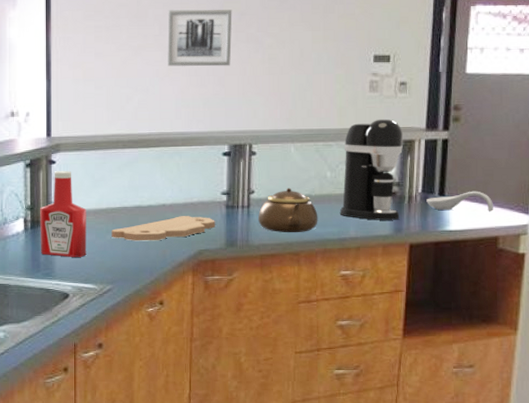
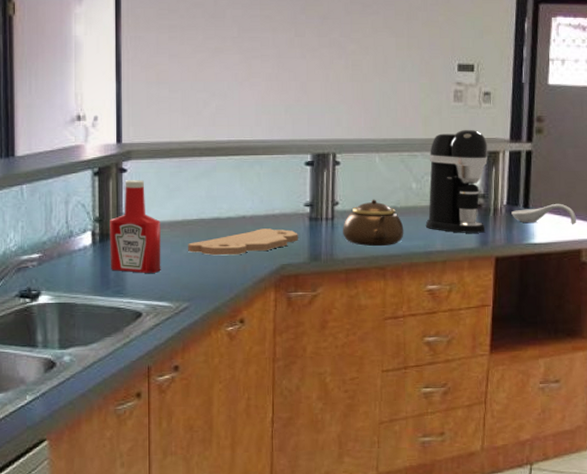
wall art: present [167,9,232,67] -> none [246,11,314,72]

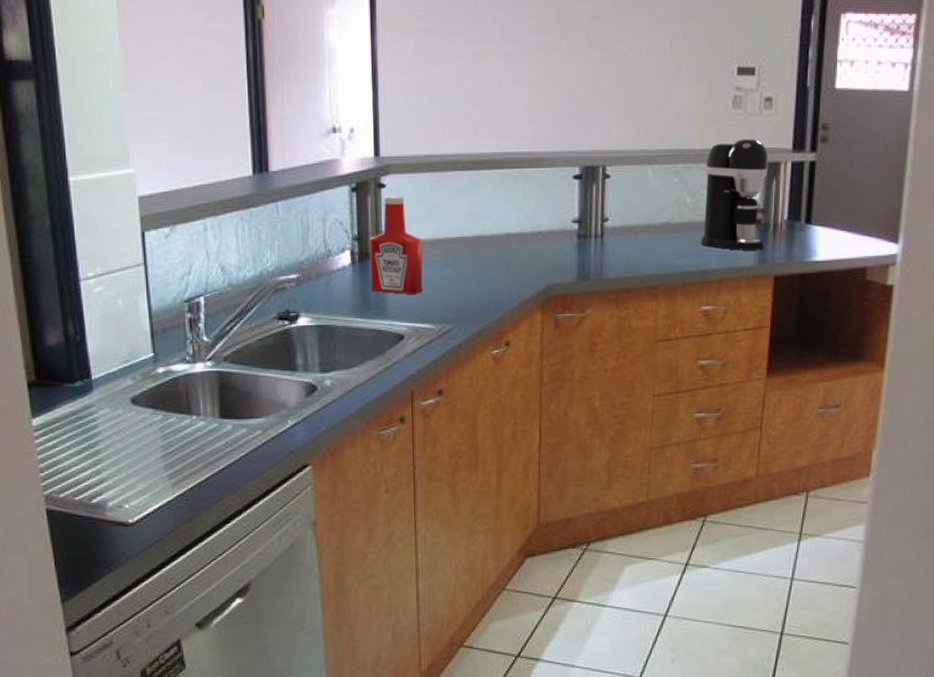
cutting board: present [188,228,298,256] -> none [451,246,566,276]
teapot: present [343,199,404,247] -> none [613,214,678,265]
spoon rest: present [511,203,576,225] -> none [792,218,862,241]

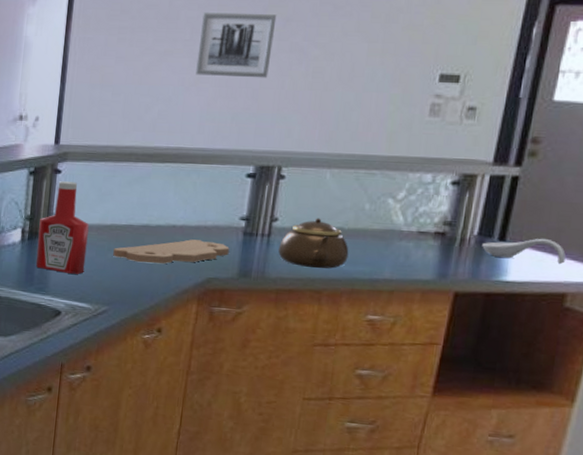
cutting board: none [451,246,566,276] -> present [113,239,230,264]
wall art: none [510,11,583,77] -> present [196,12,277,78]
teapot: none [613,214,678,265] -> present [278,218,349,269]
coffee maker: present [700,138,768,251] -> none [374,147,464,264]
spoon rest: none [792,218,862,241] -> present [482,238,566,265]

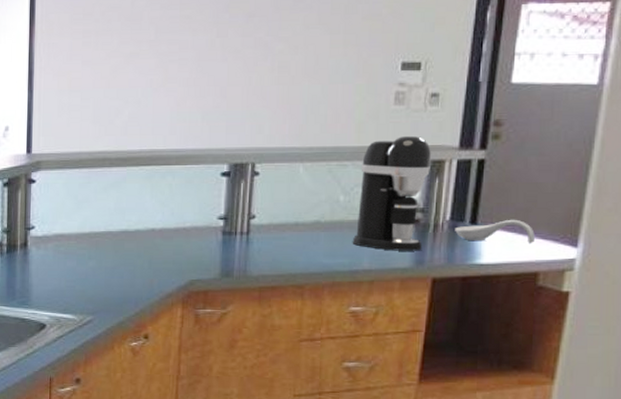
ketchup bottle: present [35,181,89,274] -> none [16,191,68,285]
cutting board: present [113,239,230,264] -> none [94,242,210,269]
wall art: present [196,12,277,78] -> none [163,10,239,76]
teapot: present [278,218,349,269] -> none [258,212,327,264]
coffee maker: none [374,147,464,264] -> present [352,135,431,251]

